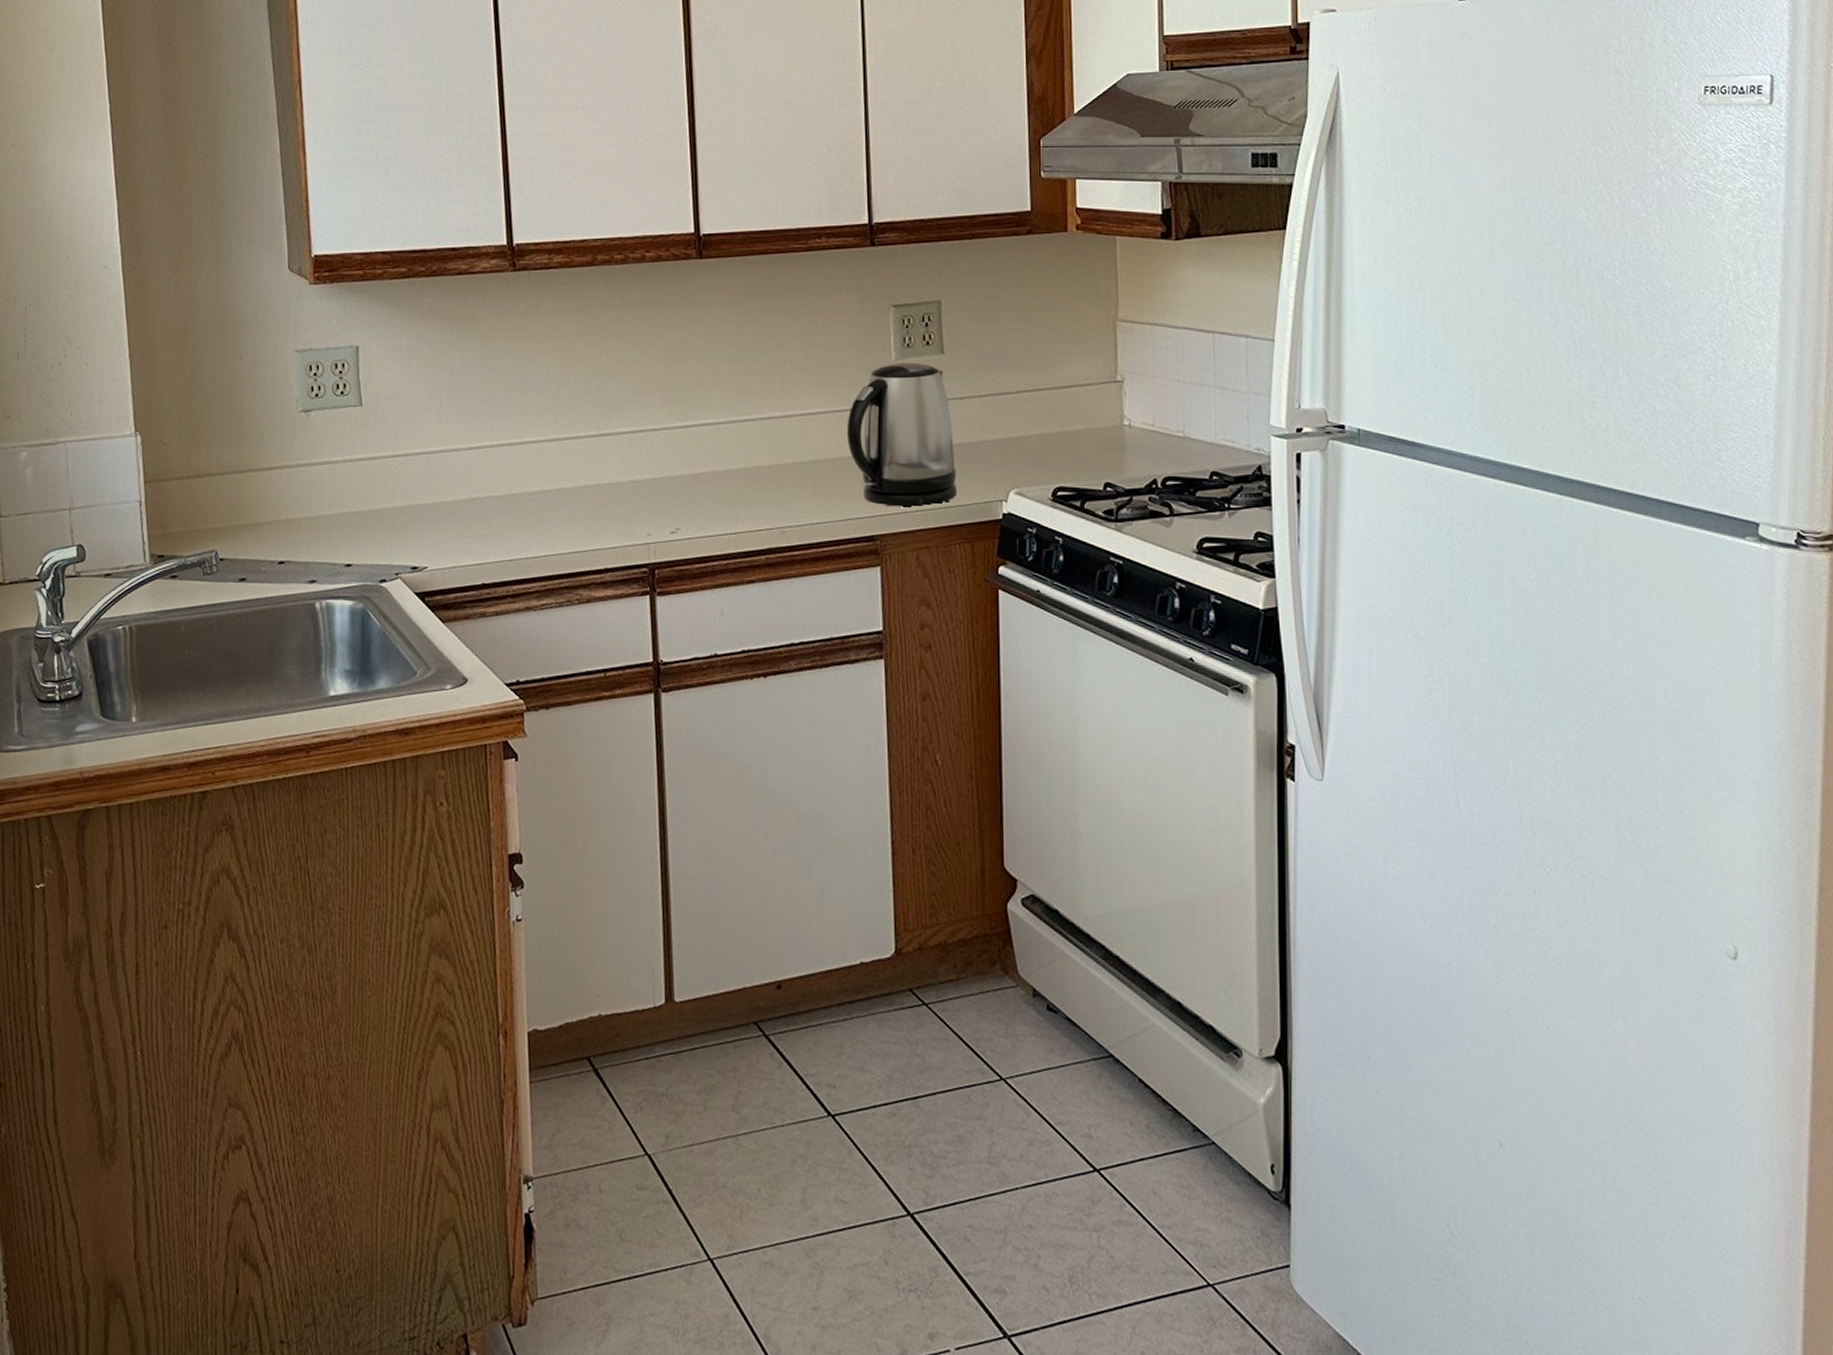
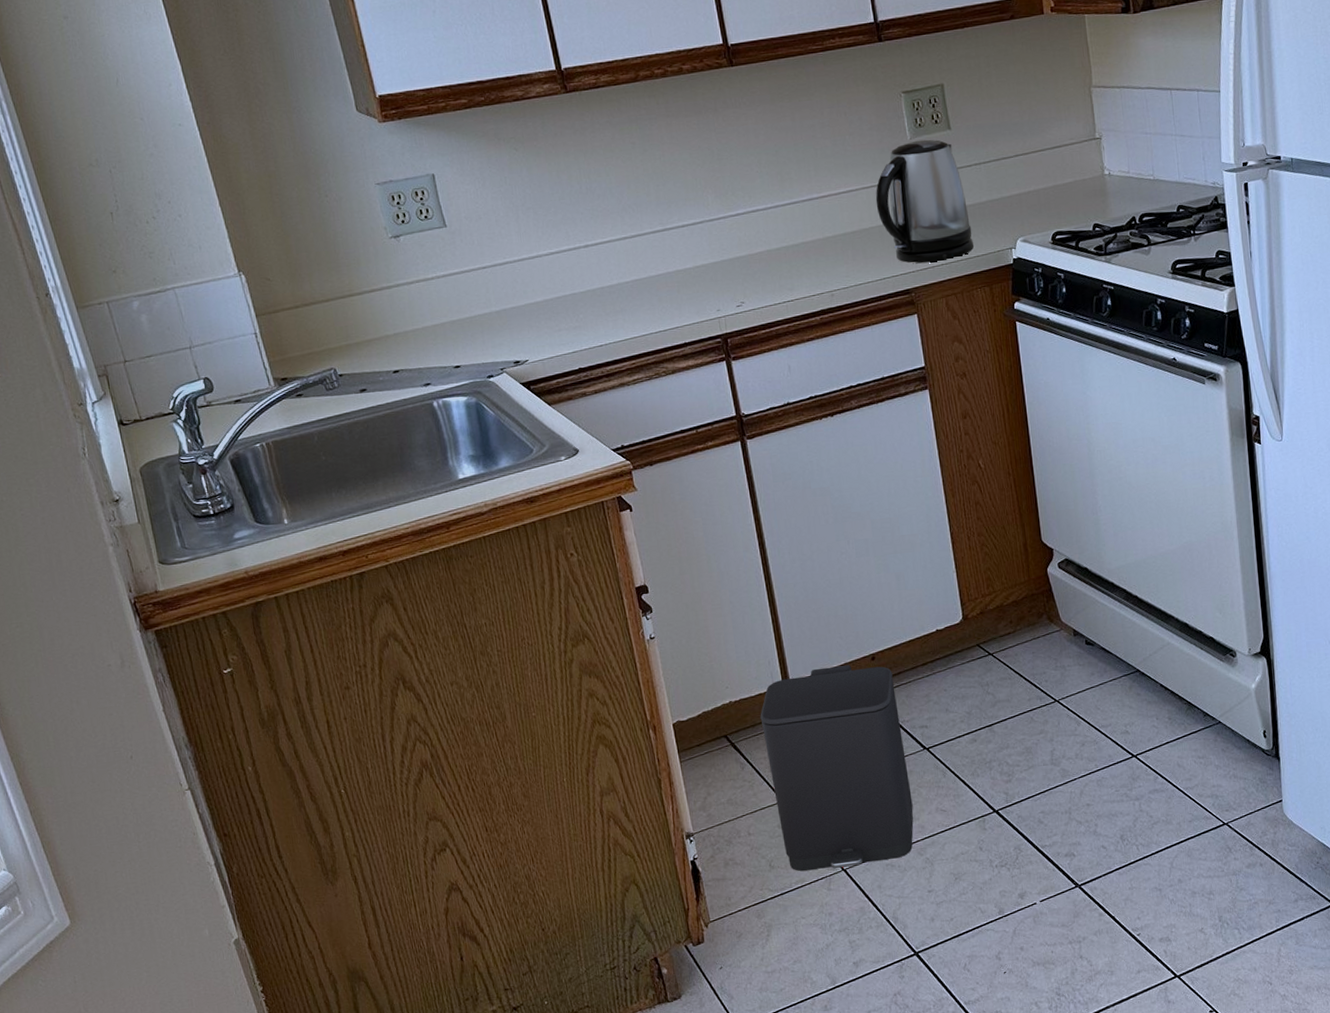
pedal bin: none [633,989,807,1257] -> present [760,665,914,871]

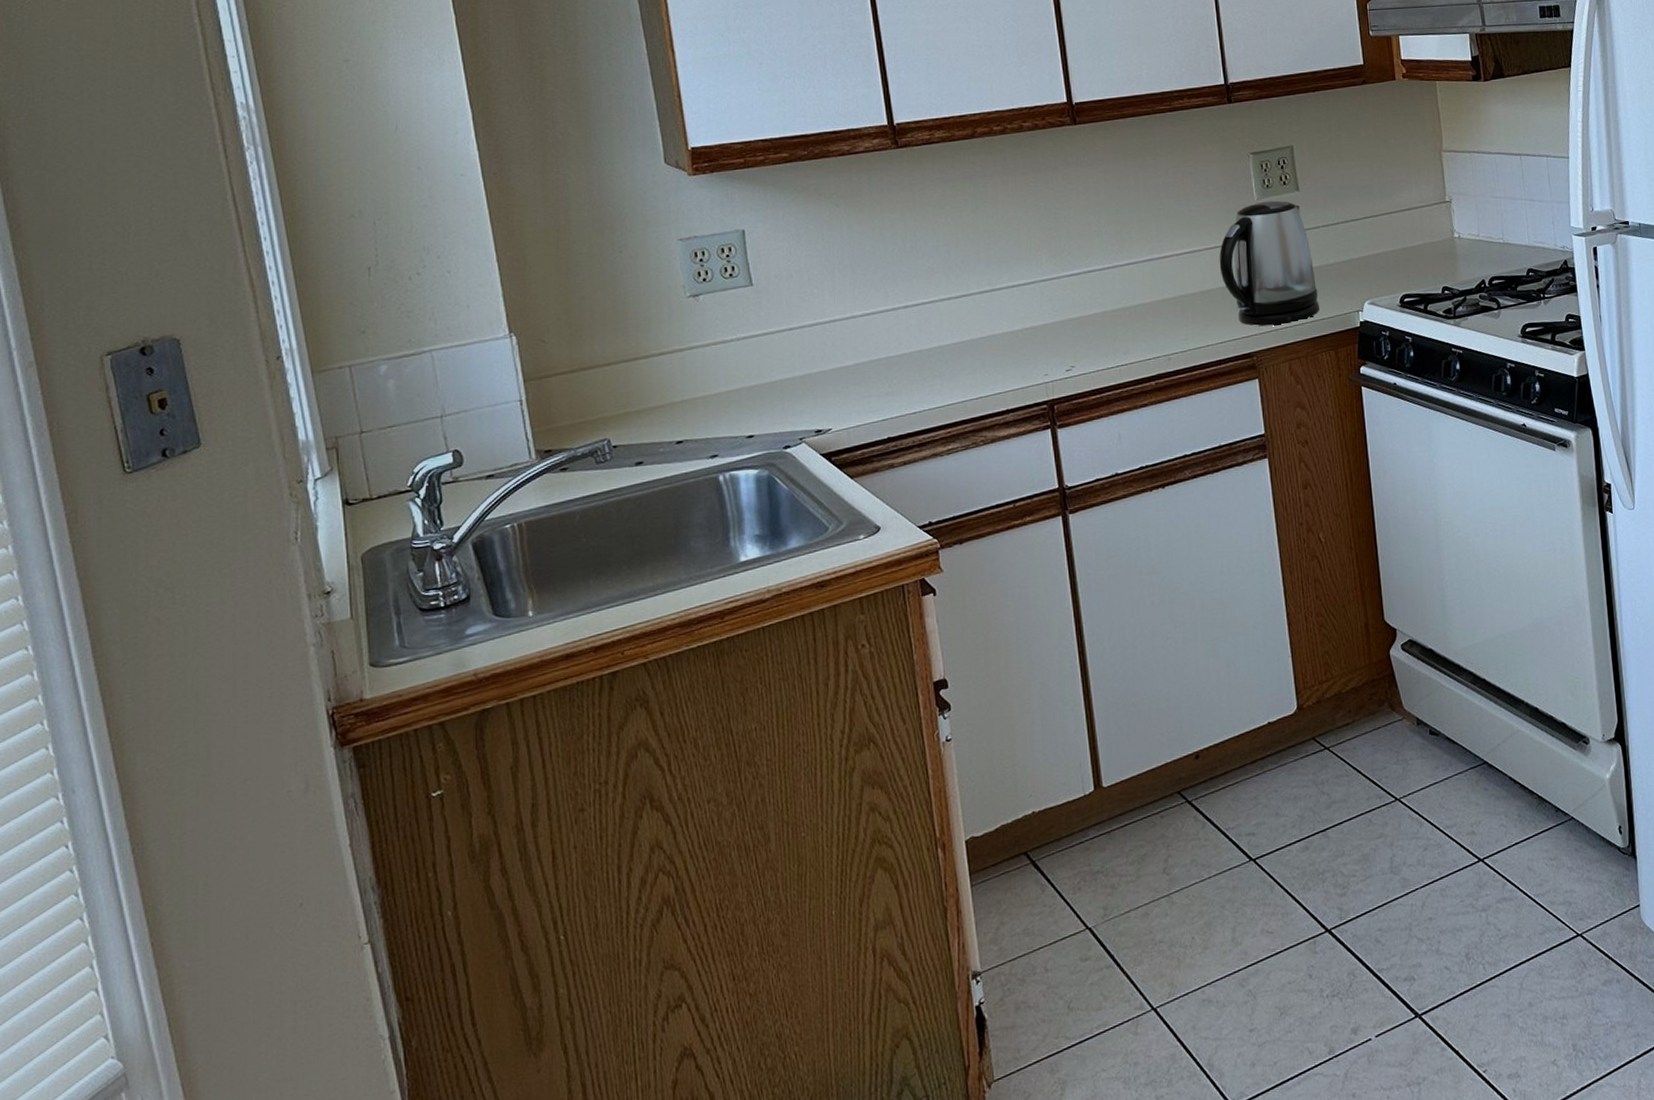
pedal bin: present [760,665,914,871] -> none [1066,765,1236,1013]

